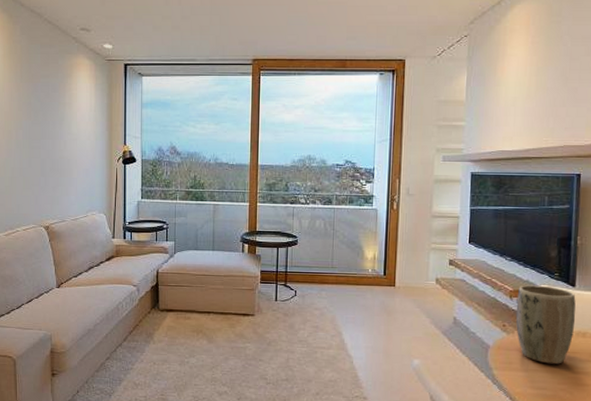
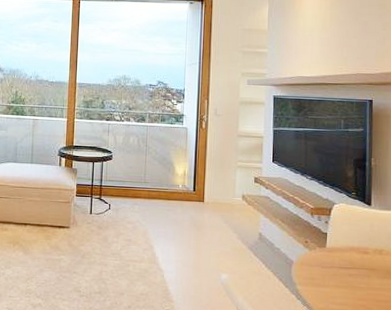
plant pot: present [515,285,576,364] -> none [317,203,372,281]

